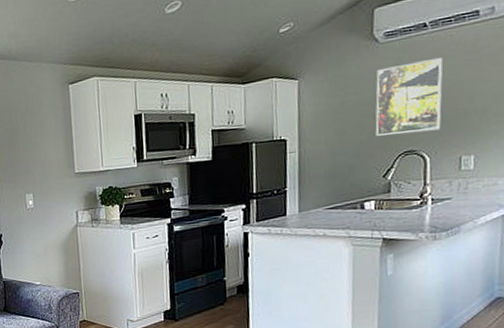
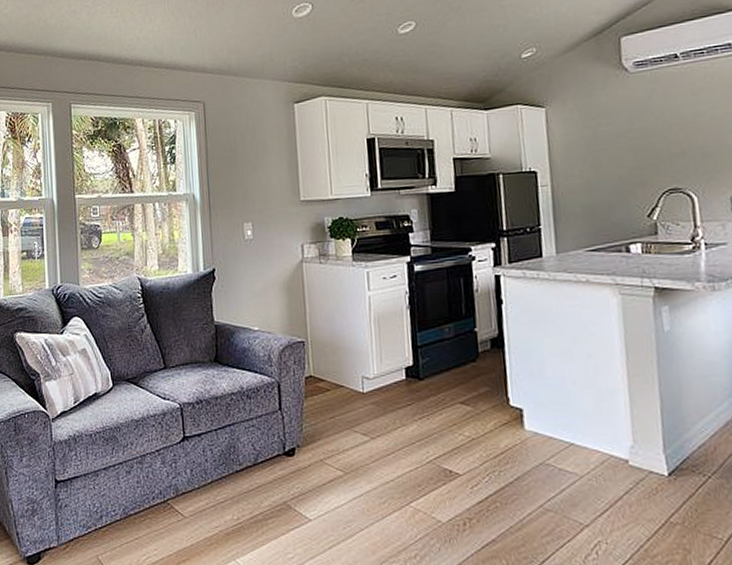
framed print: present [375,58,443,136] -> none [630,90,706,171]

